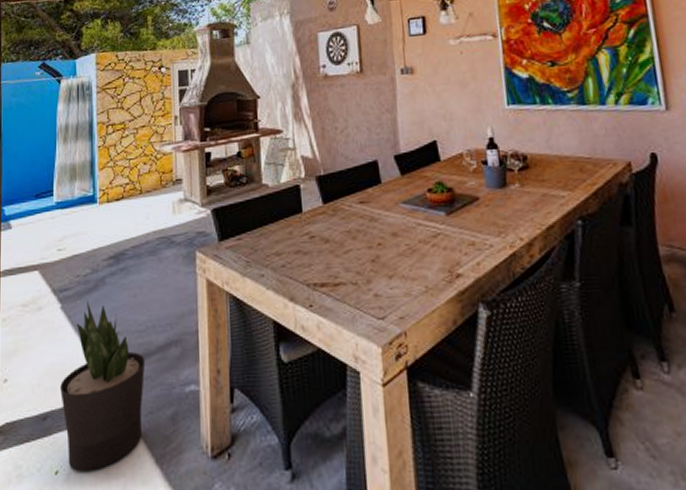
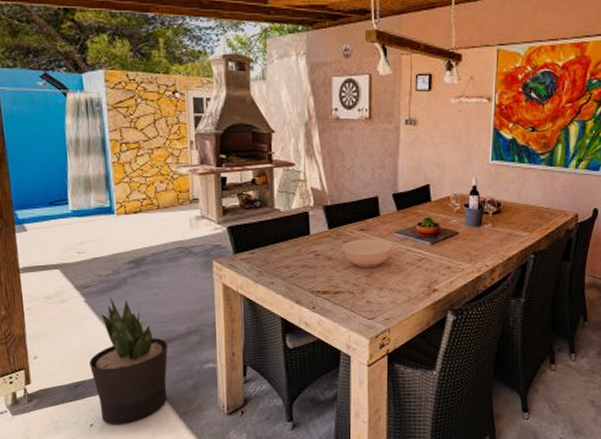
bowl: none [341,212,400,251] -> present [343,239,392,269]

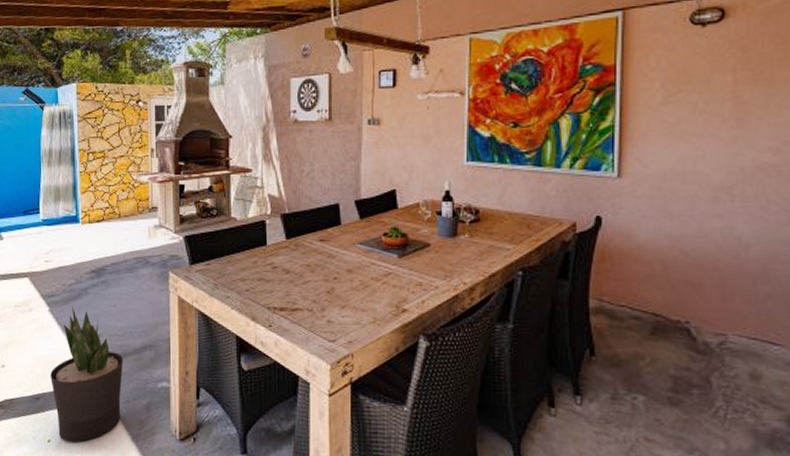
bowl: present [343,239,392,269] -> none [301,250,355,284]

